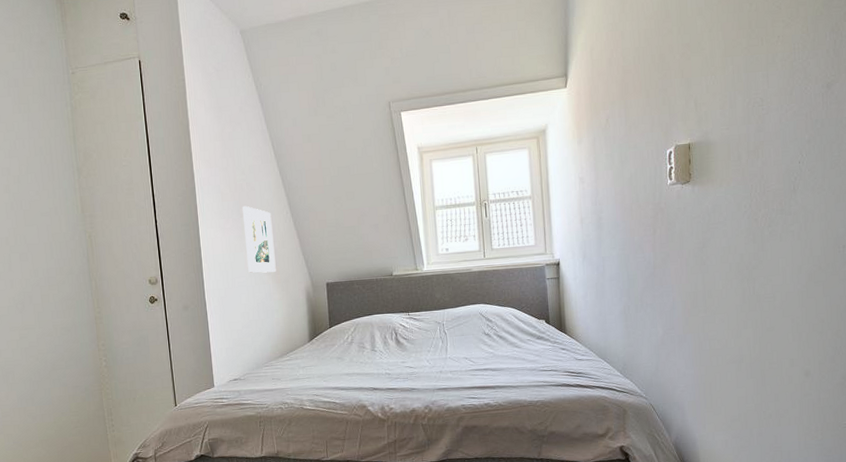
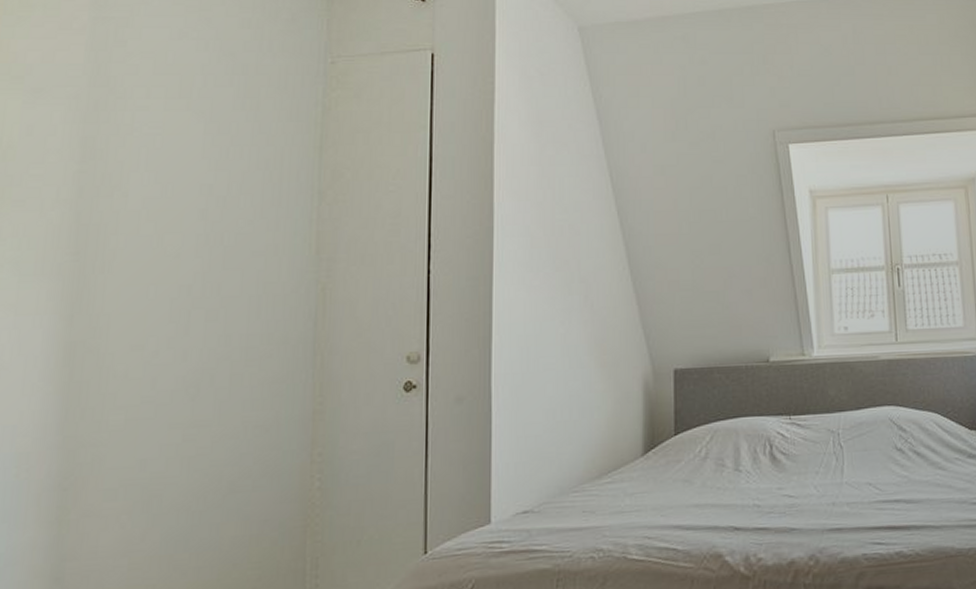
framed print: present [242,205,276,273] -> none [559,255,602,352]

